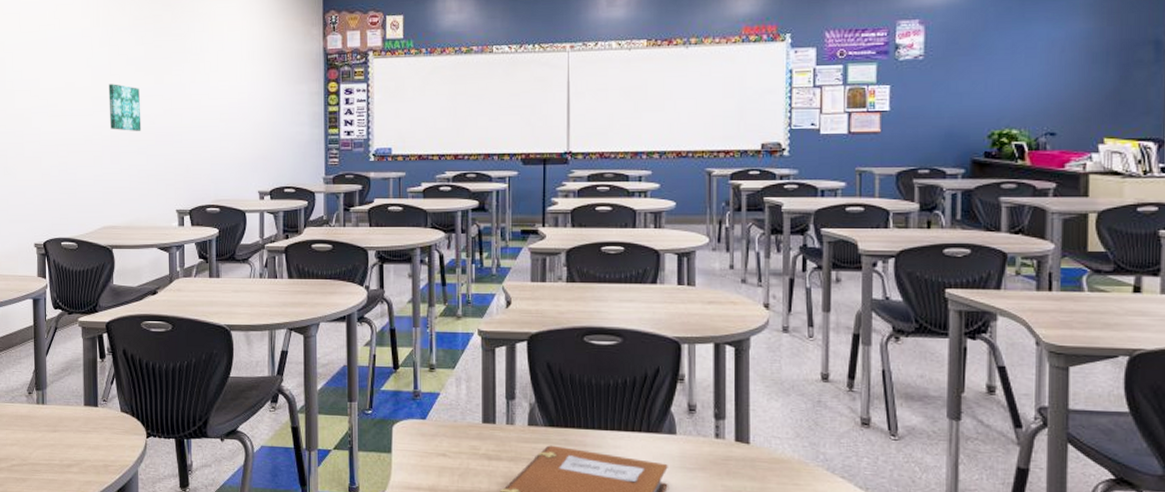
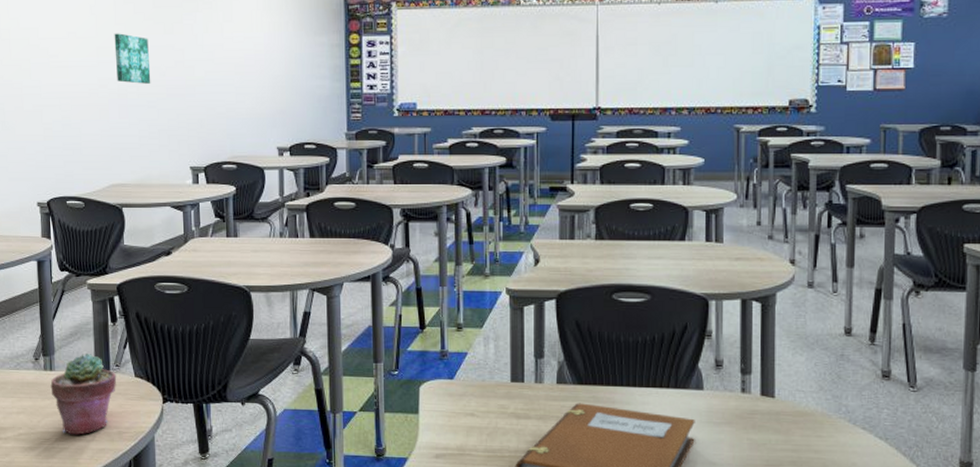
potted succulent: none [42,389,104,468] -> present [50,354,117,435]

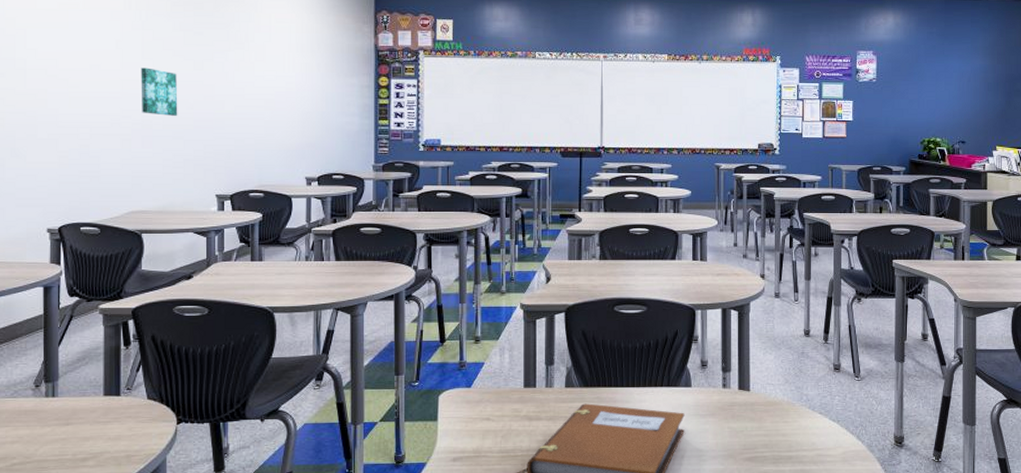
potted succulent: present [50,354,117,435] -> none [52,378,128,462]

